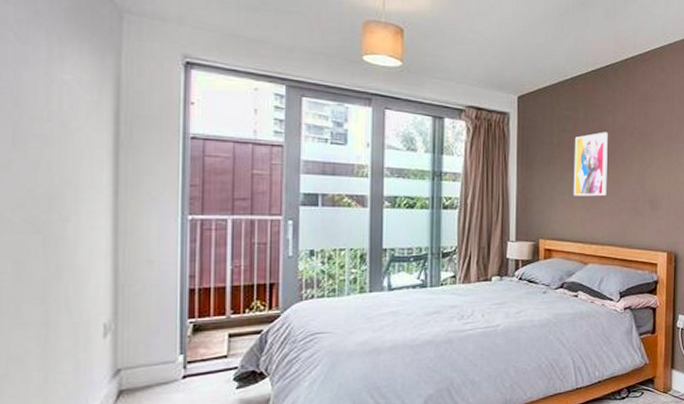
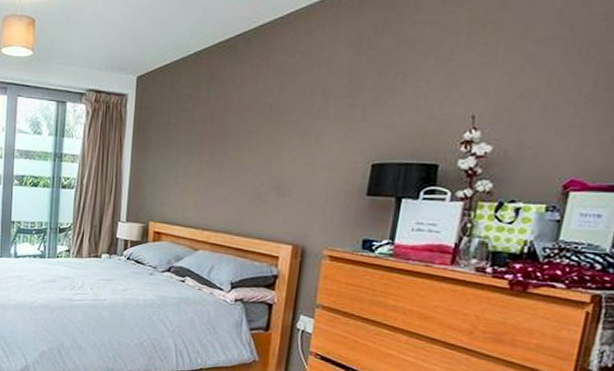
wall art: present [573,132,608,197] -> none [187,110,233,180]

